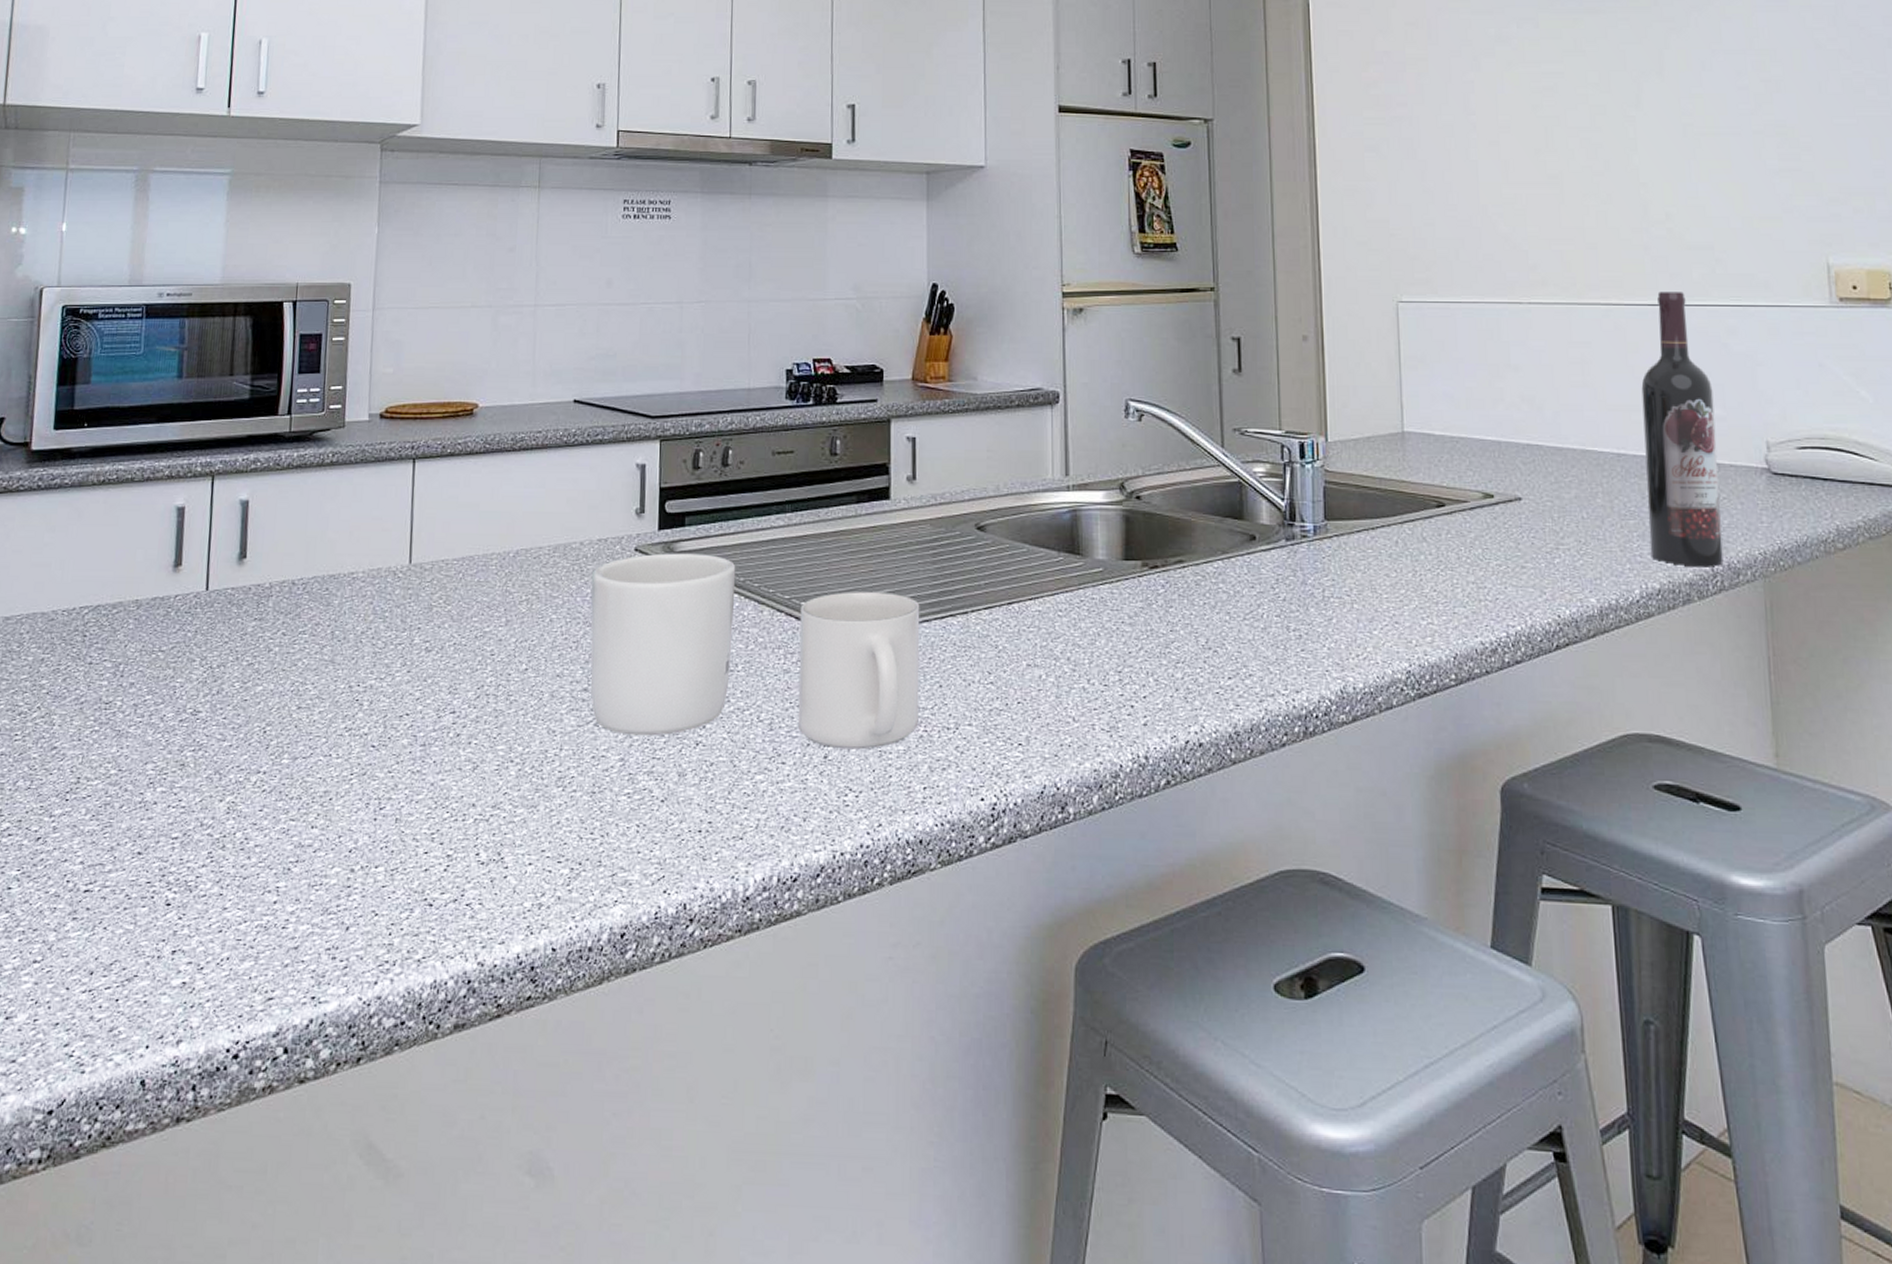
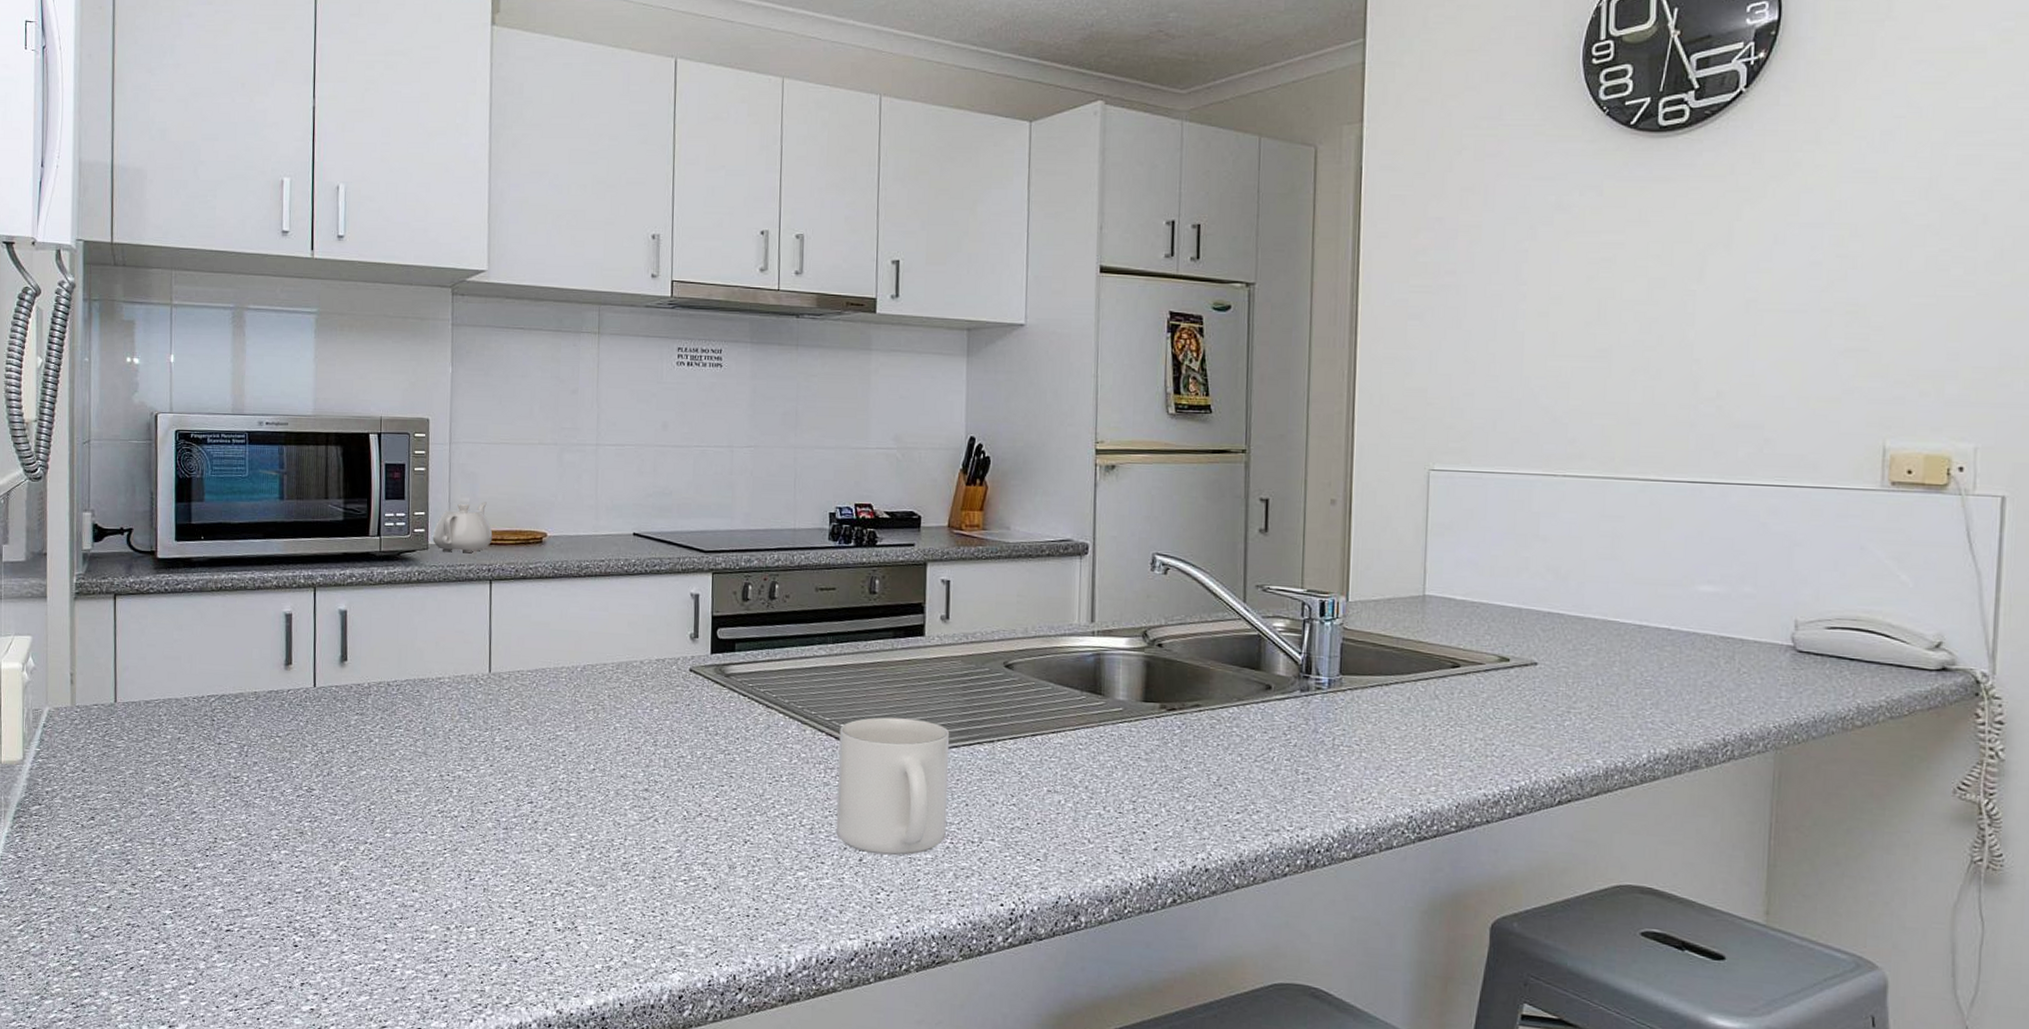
teapot: none [350,372,418,430] -> present [433,502,493,554]
mug: present [590,553,736,736] -> none [650,674,782,833]
wine bottle: present [1641,292,1724,567] -> none [1662,469,1746,737]

